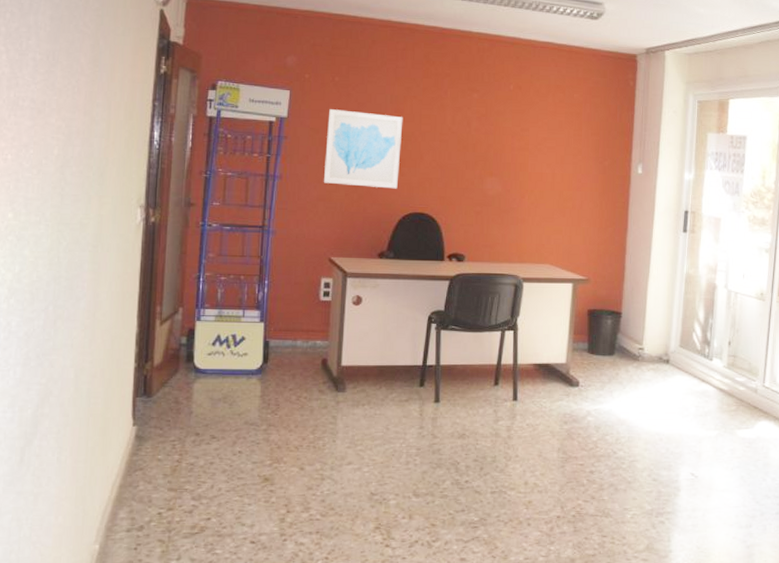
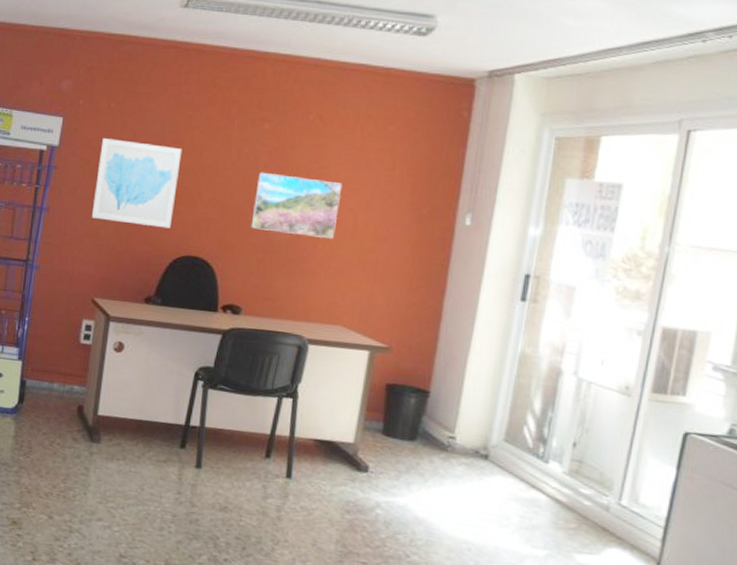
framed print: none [467,135,541,191] -> present [250,172,343,239]

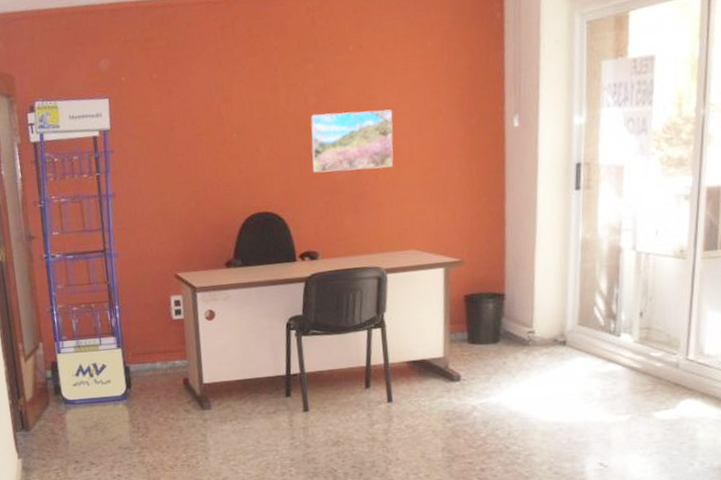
wall art: present [91,138,182,229] -> none [152,106,236,195]

